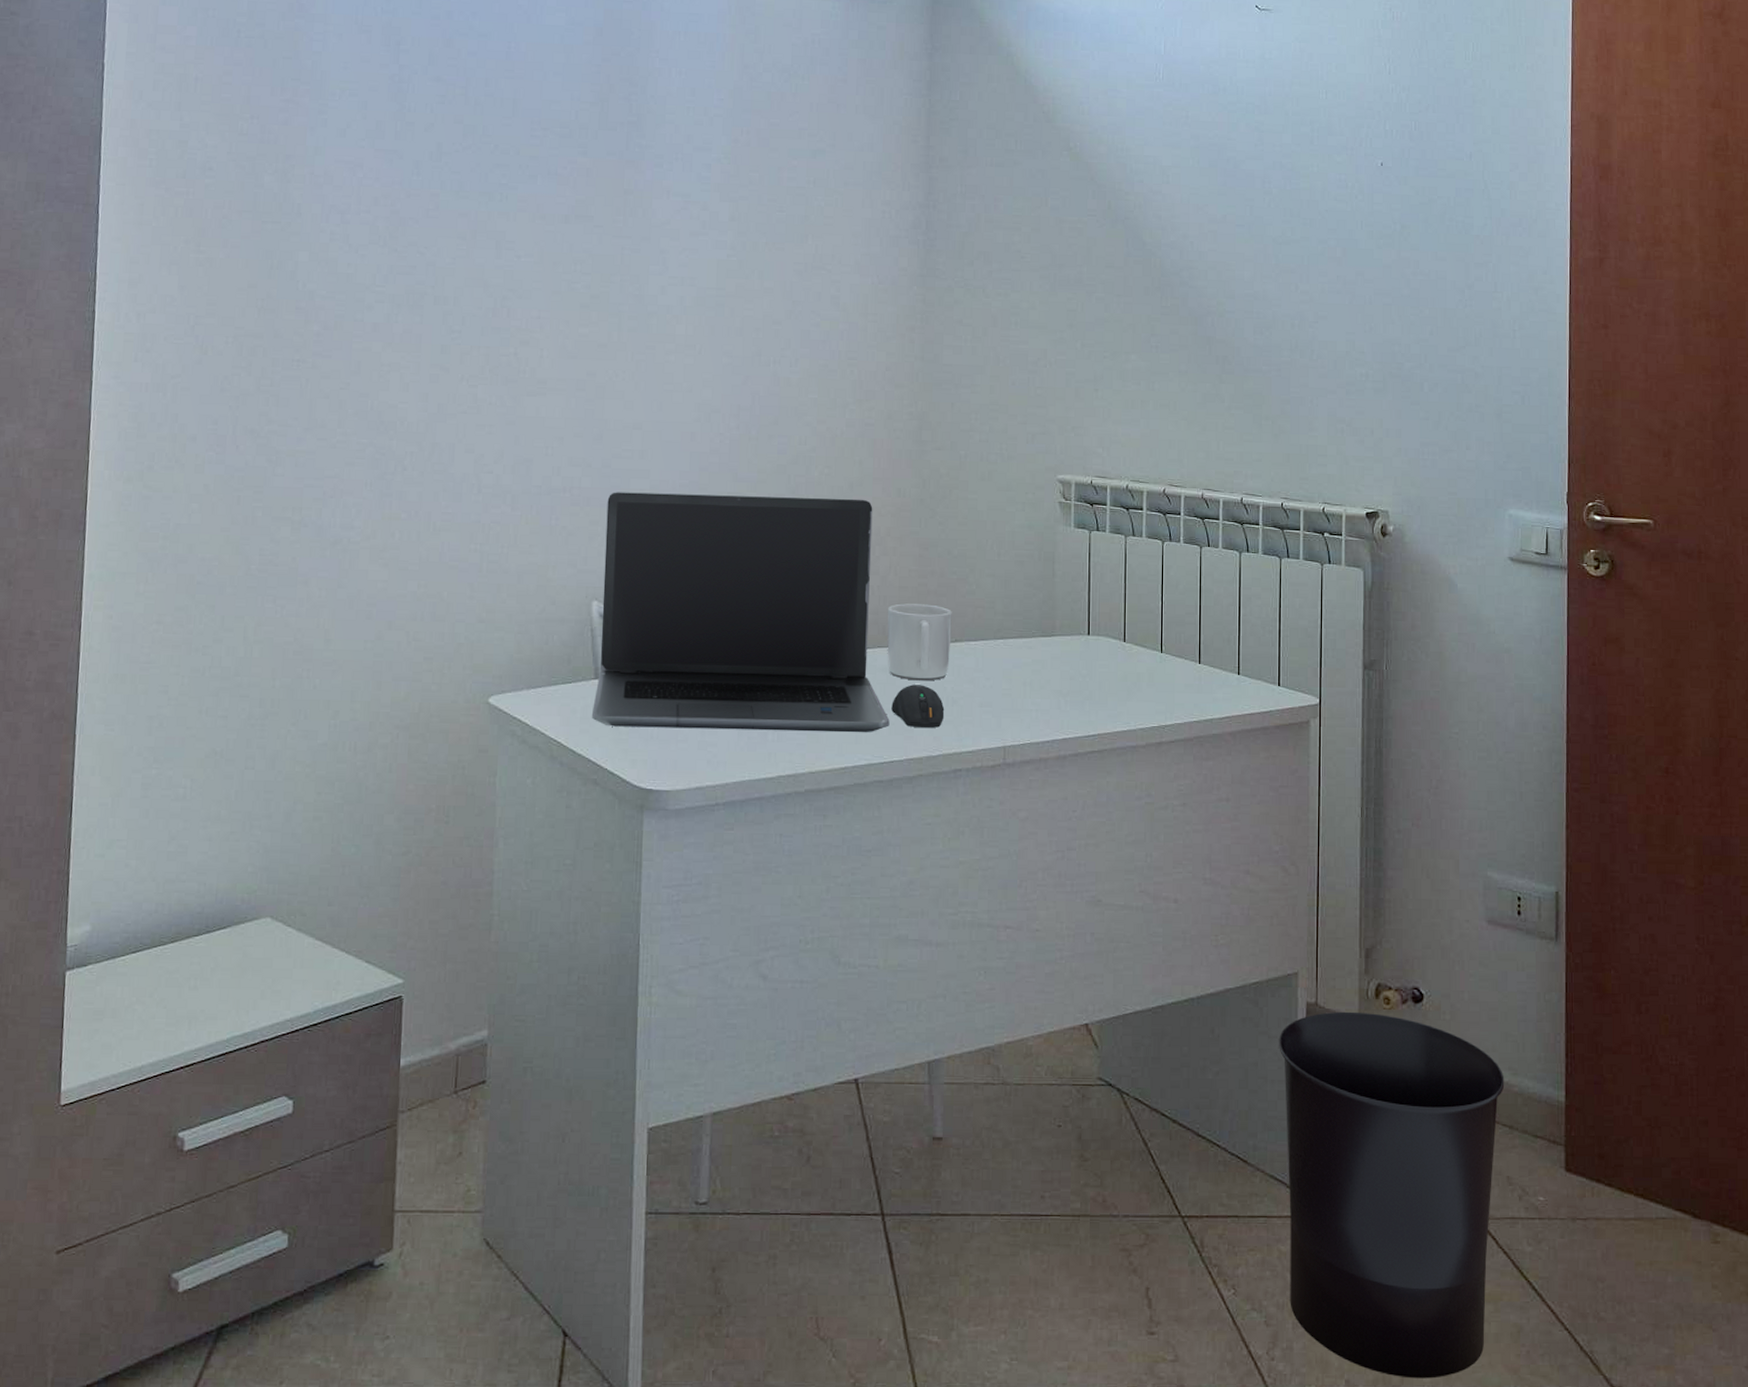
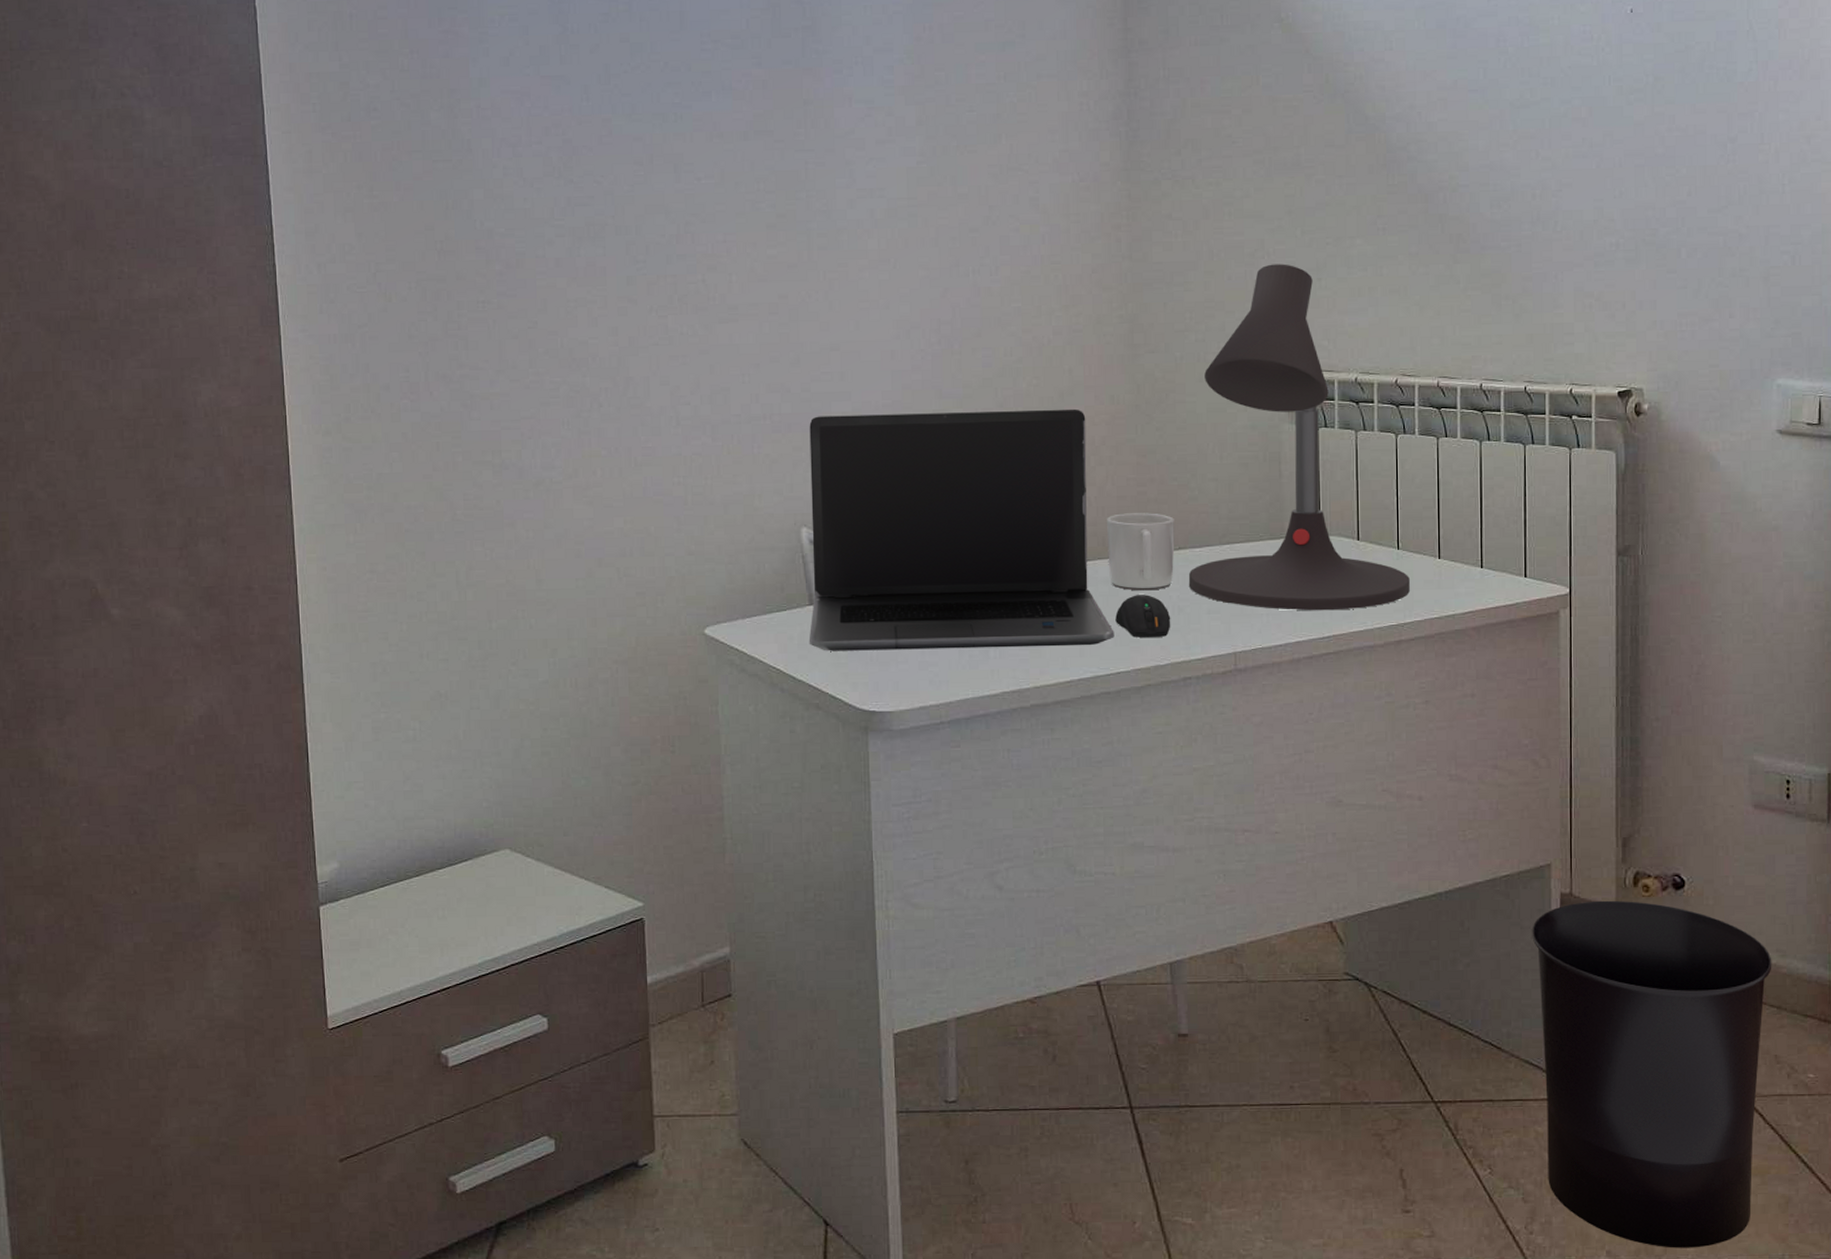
desk lamp: none [963,373,1171,710] -> present [1188,264,1410,611]

